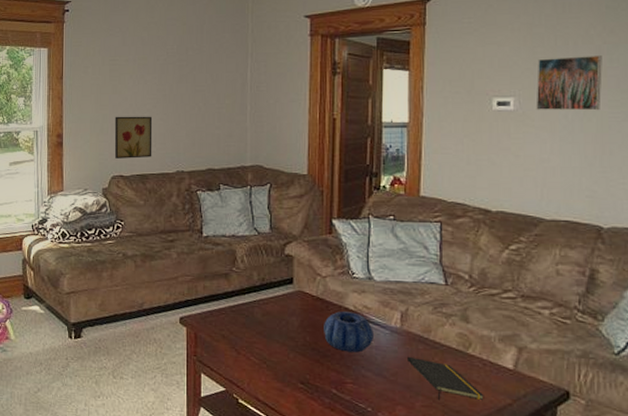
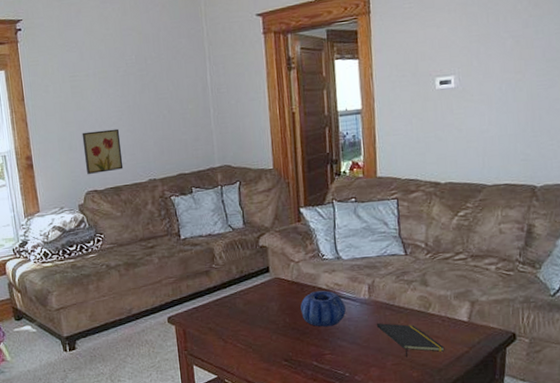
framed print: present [536,56,602,111] -> none [473,28,530,85]

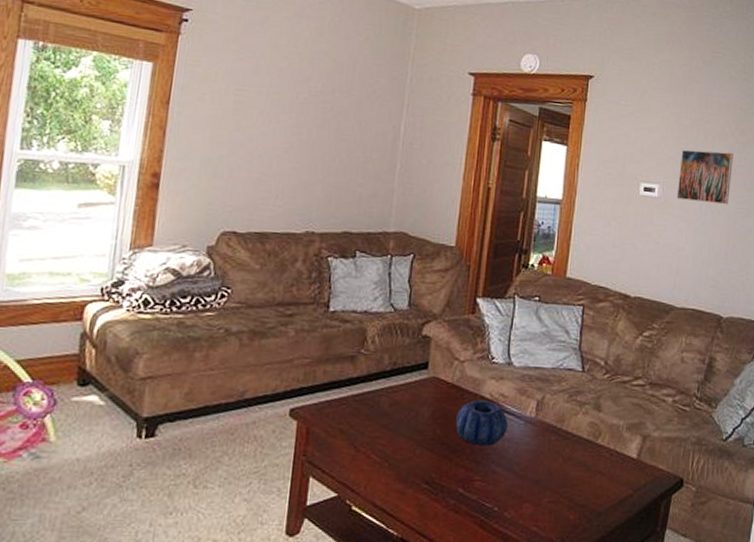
wall art: present [82,128,124,174] -> none [229,158,283,213]
notepad: present [377,323,445,358] -> none [539,449,609,495]
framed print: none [473,28,530,85] -> present [676,149,733,205]

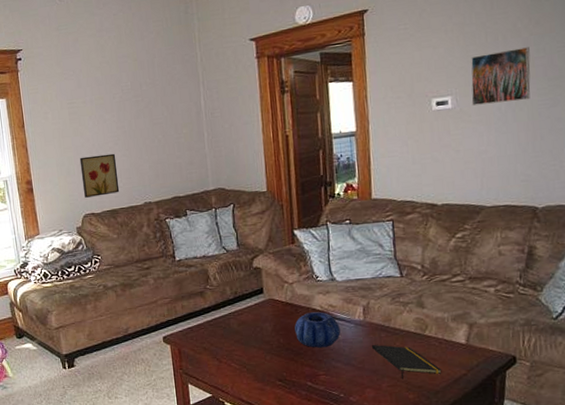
wall art: none [229,158,283,213] -> present [79,153,120,198]
notepad: none [539,449,609,495] -> present [372,345,442,380]

